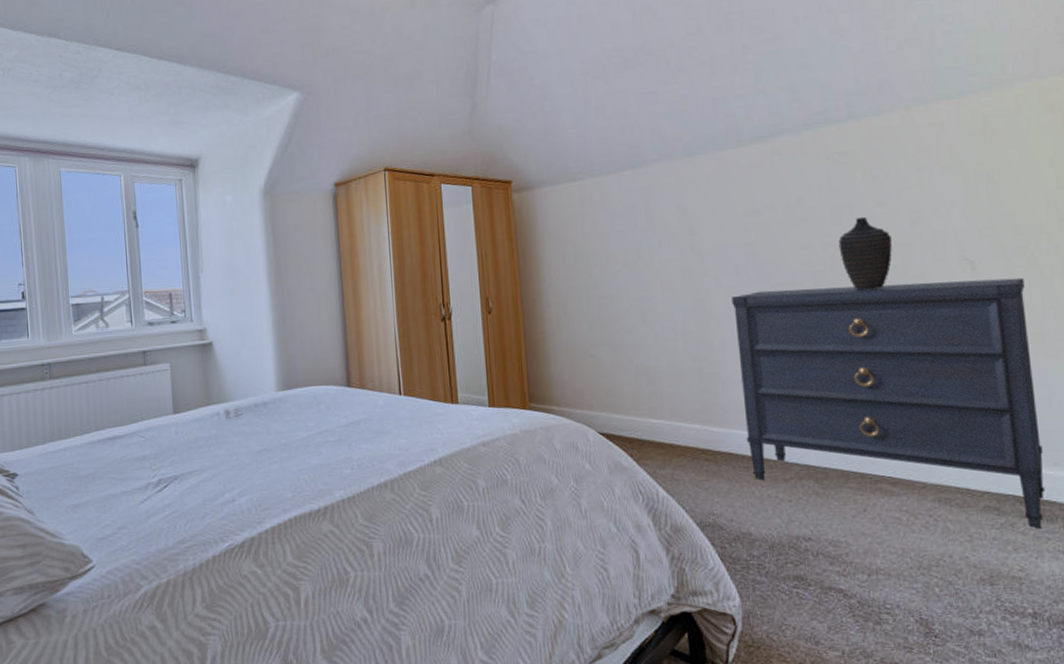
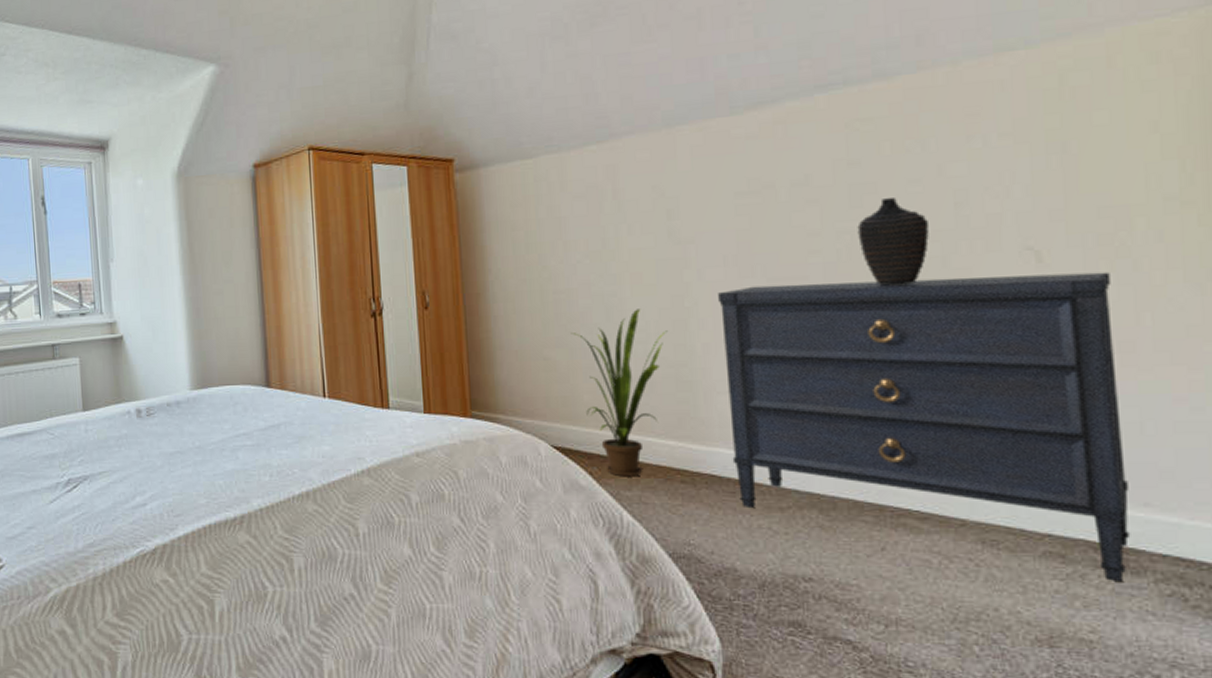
house plant: none [613,311,692,458] -> present [571,309,668,477]

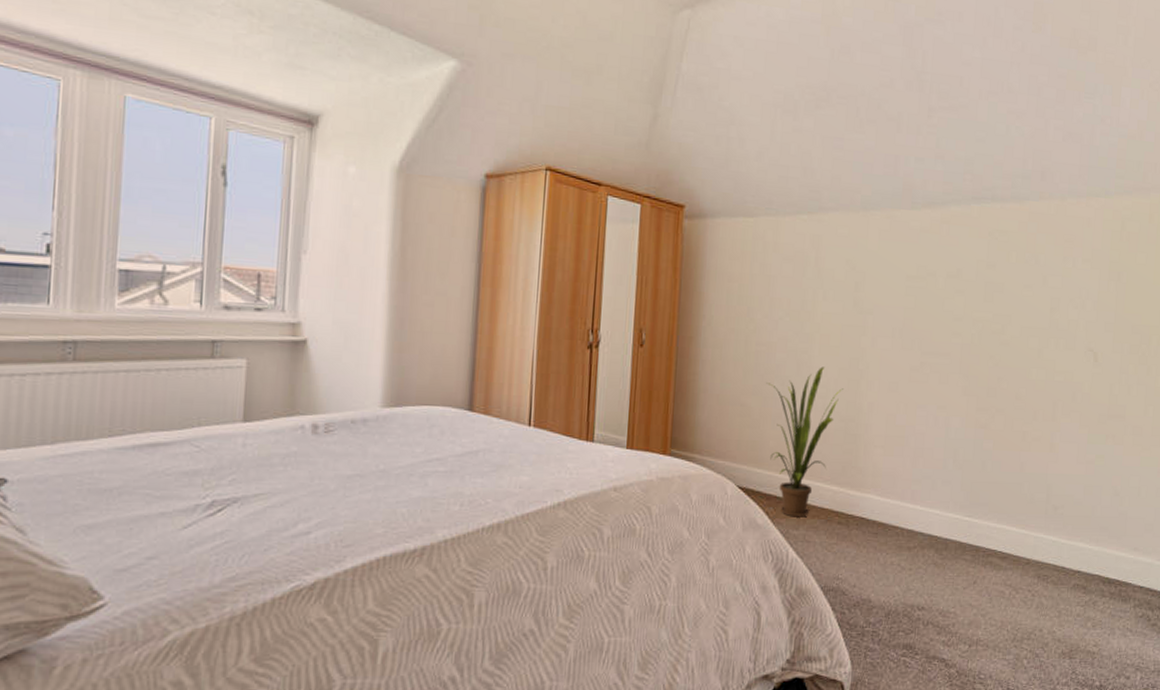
dresser: present [718,272,1131,583] -> none [878,357,1134,608]
decorative vase: present [857,198,929,286] -> none [987,297,1033,369]

